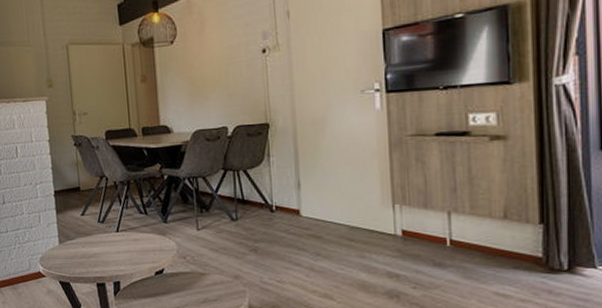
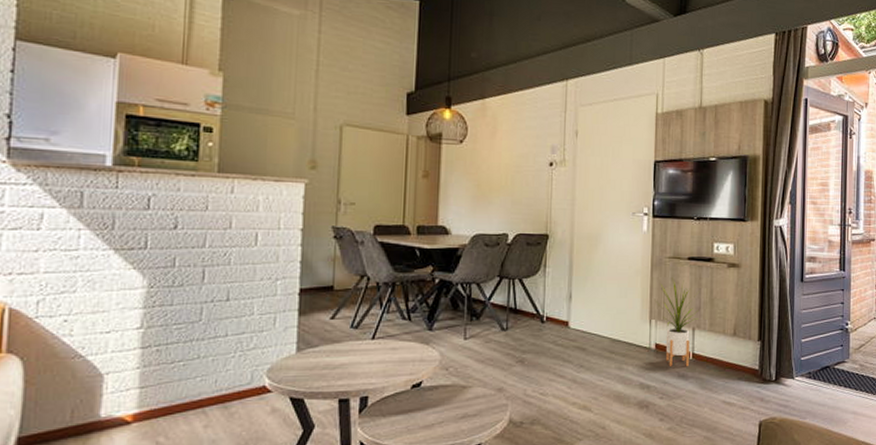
house plant: none [398,157,455,255] -> present [656,277,699,367]

